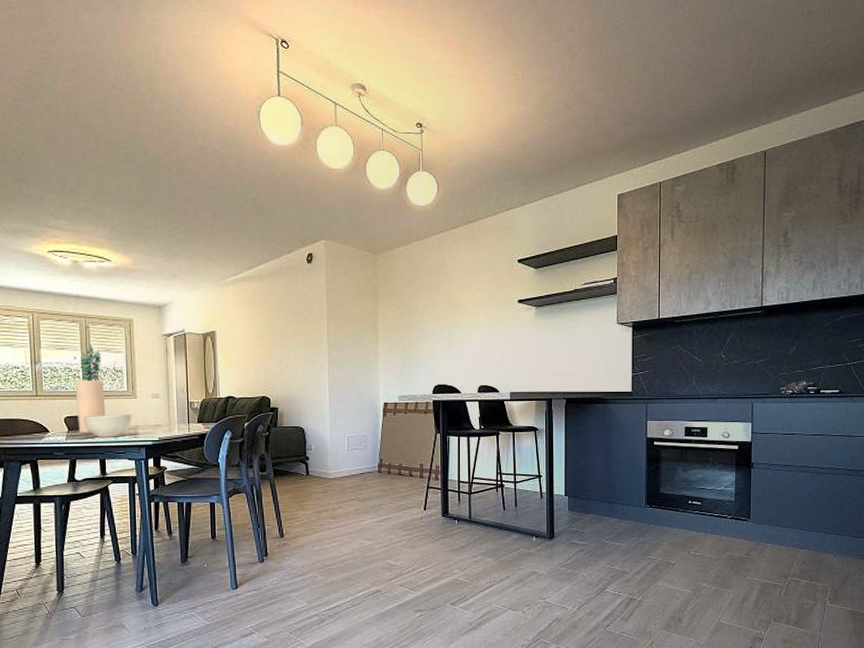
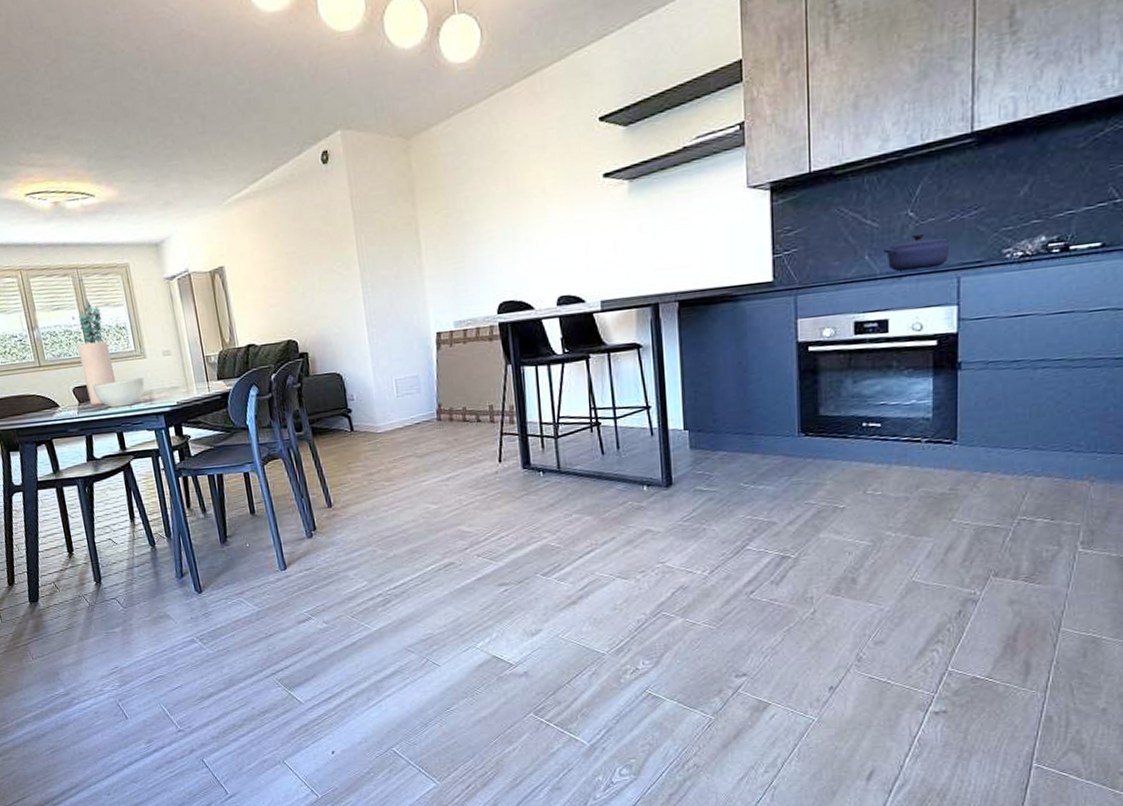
cooking pot: none [705,370,749,395] -> present [883,233,952,272]

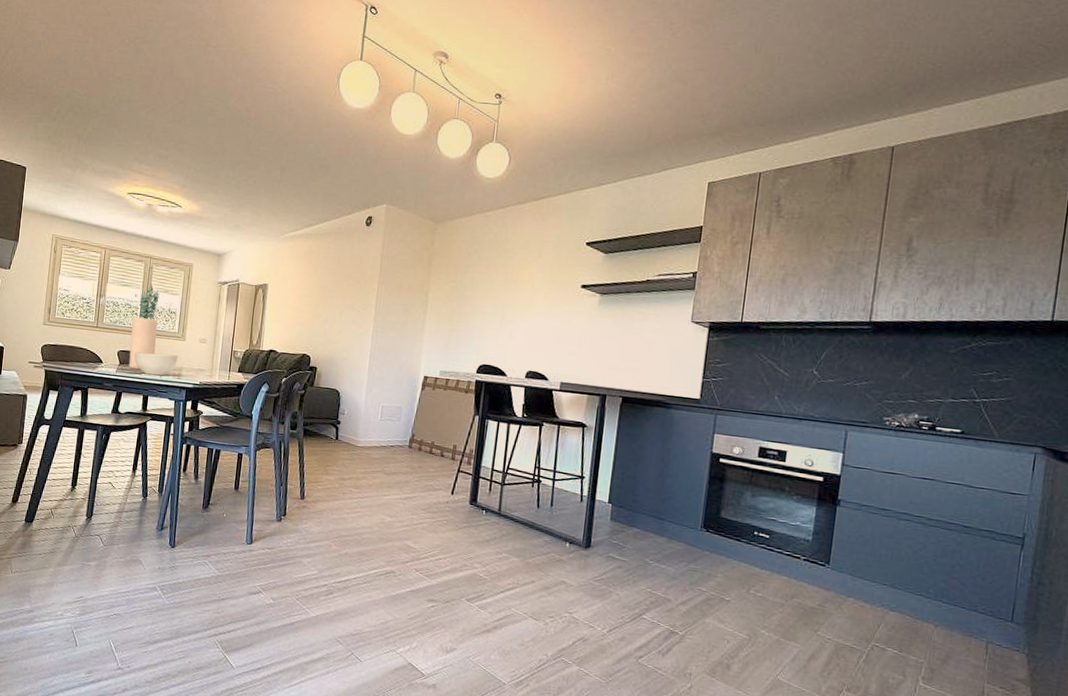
cooking pot: present [883,233,952,272] -> none [789,389,845,419]

